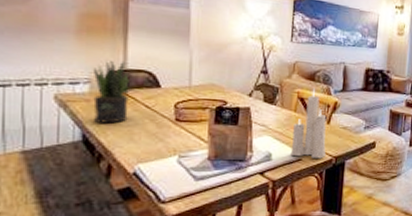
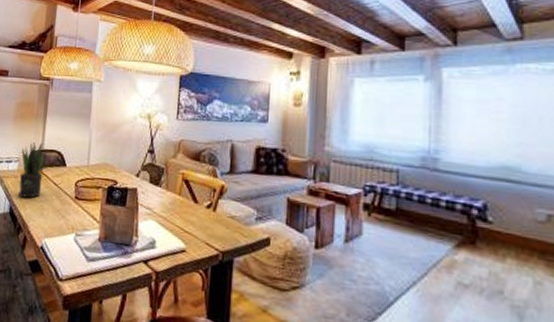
candle: present [290,88,327,159] -> none [174,169,213,252]

